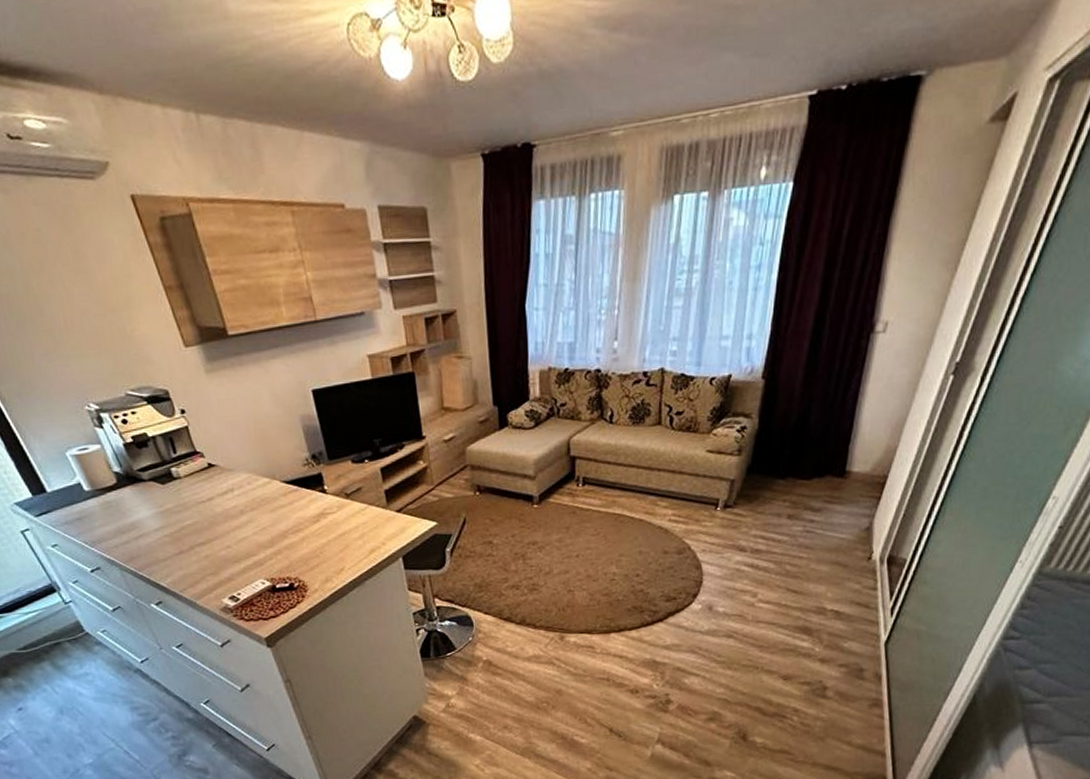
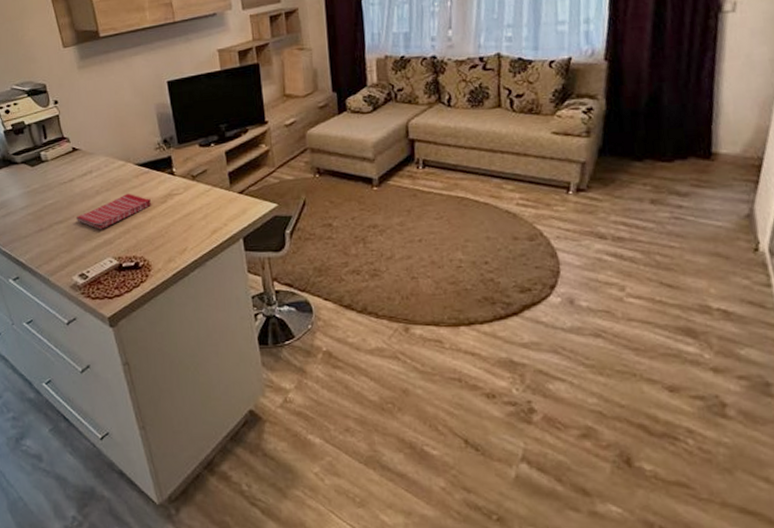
dish towel: none [219,512,304,551] -> present [75,193,152,230]

